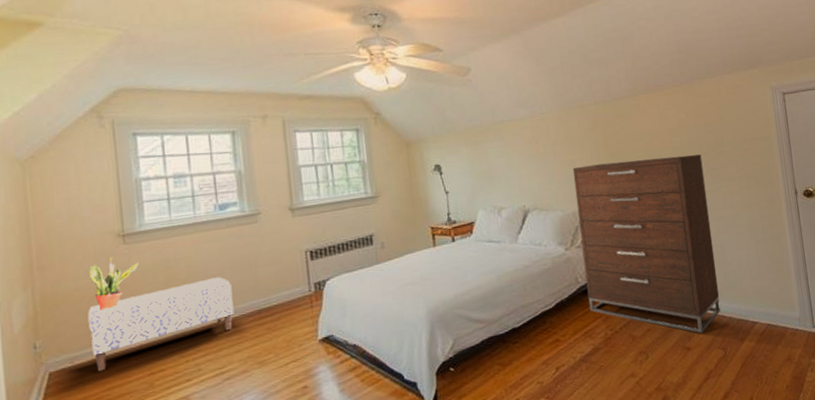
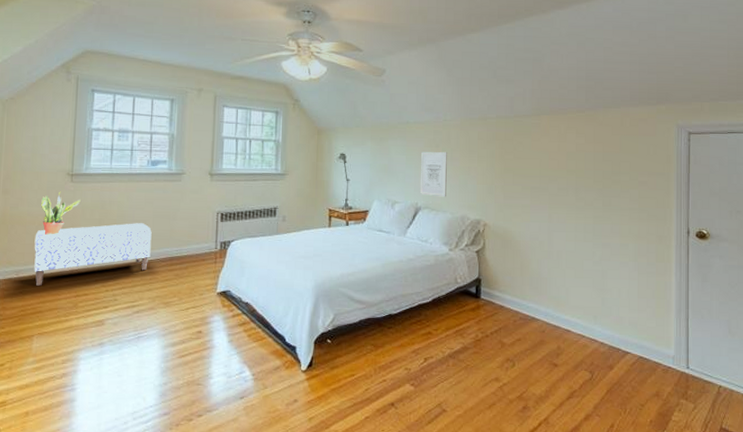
wall art: none [522,146,554,196] -> present [421,151,447,197]
dresser: present [572,154,721,334] -> none [464,174,596,353]

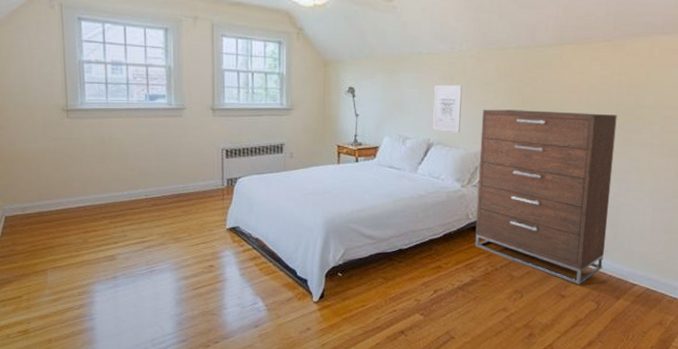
bench: present [34,223,152,286] -> none [36,160,157,222]
potted plant: present [41,191,81,235] -> none [38,127,79,172]
dresser: none [464,174,596,353] -> present [475,109,617,285]

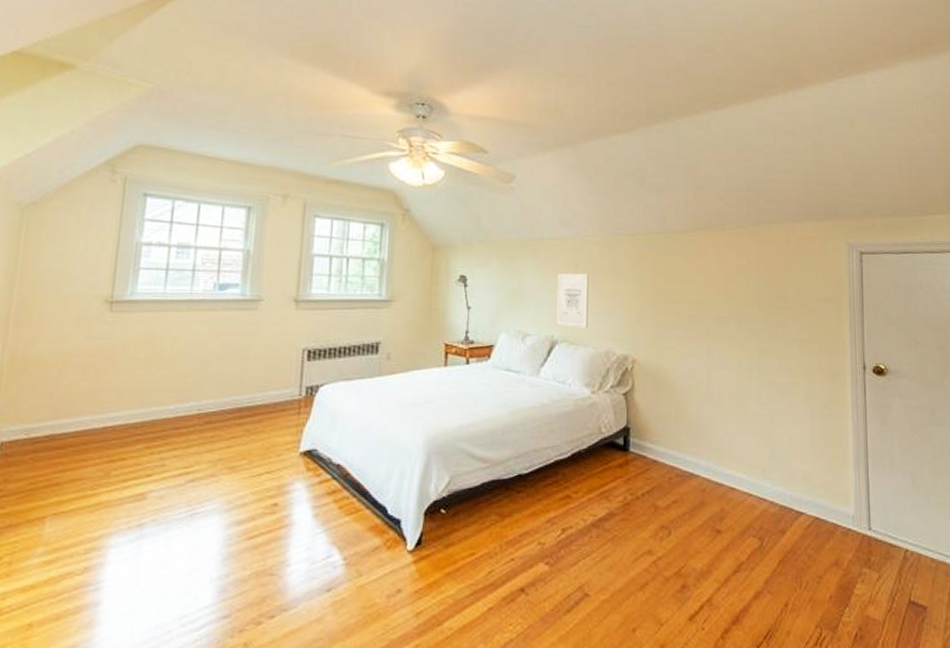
dresser: present [475,109,617,285] -> none [610,301,763,516]

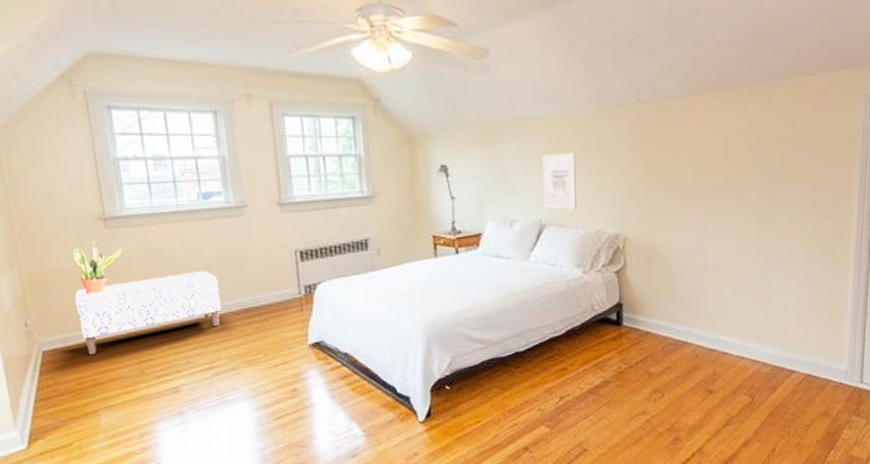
bench: none [51,363,216,449] -> present [74,271,222,355]
potted plant: none [66,323,122,381] -> present [73,240,122,295]

